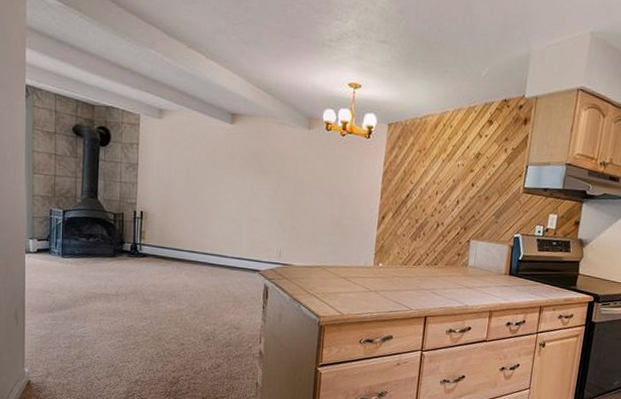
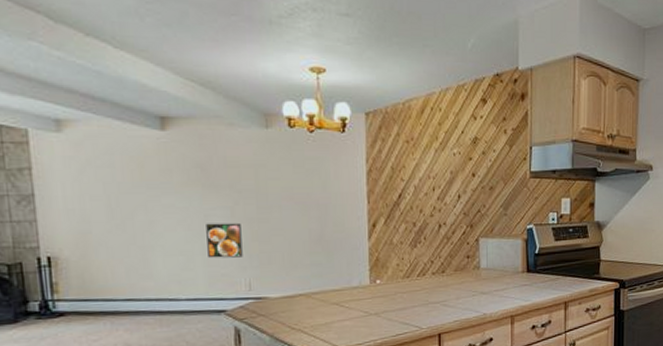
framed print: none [252,200,280,230] -> present [206,222,243,259]

